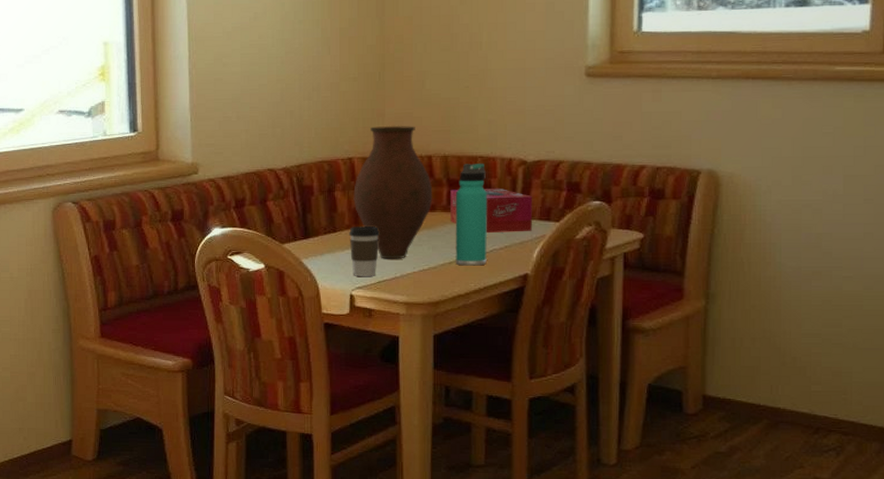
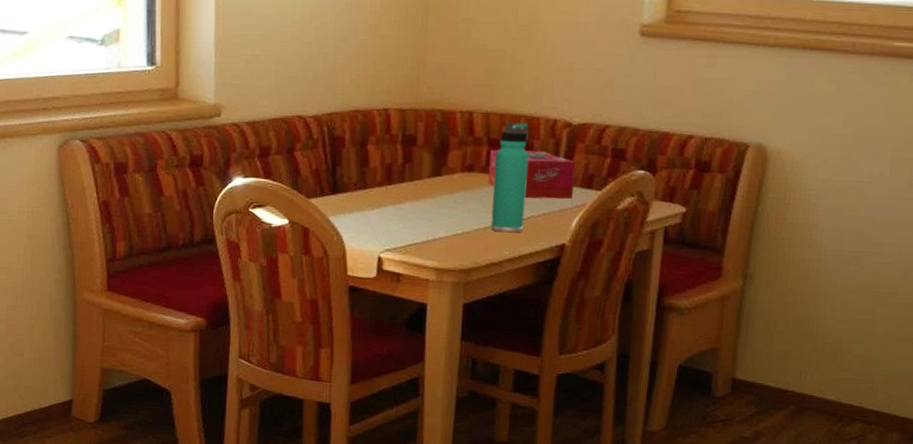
coffee cup: present [349,225,380,276] -> none [380,183,413,239]
vase: present [353,125,433,259] -> none [387,75,472,222]

